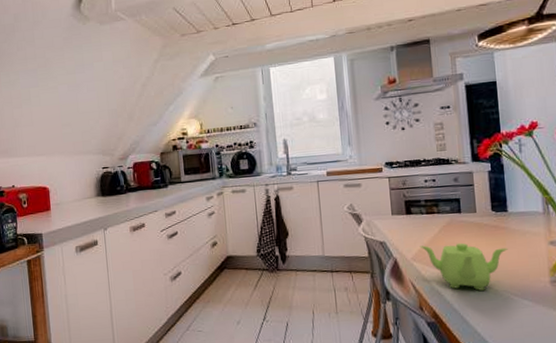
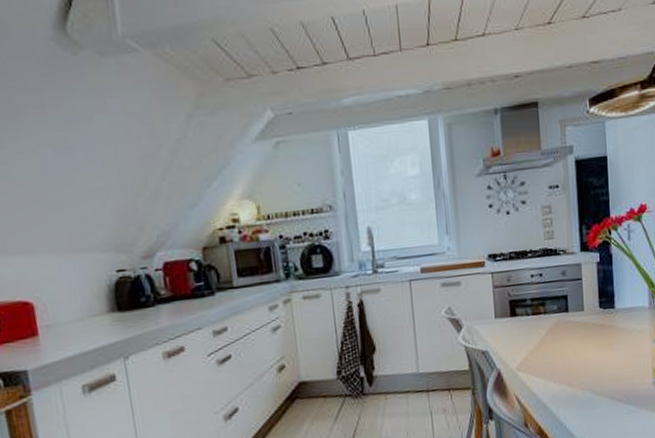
teapot: present [419,242,508,291] -> none [525,346,614,400]

